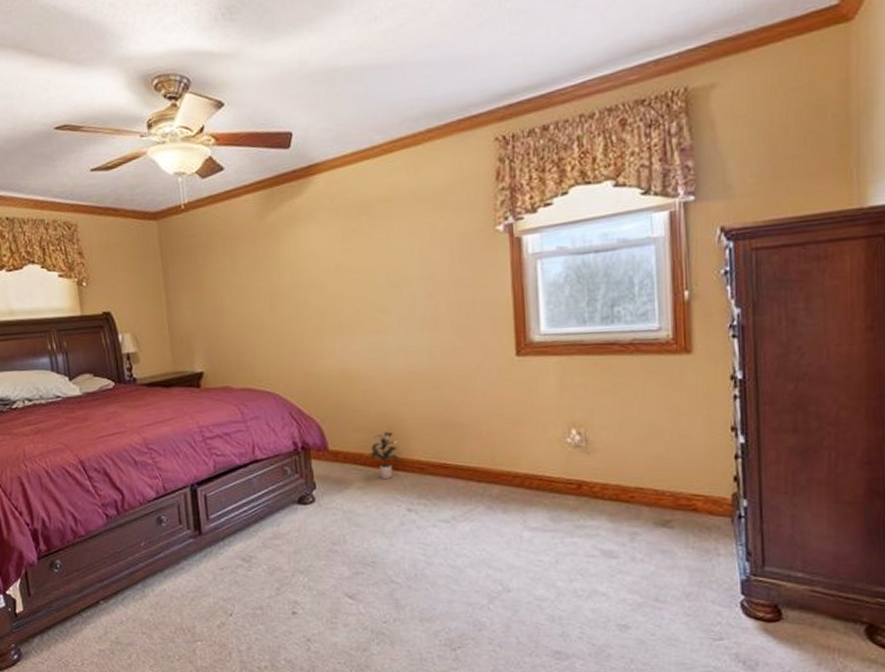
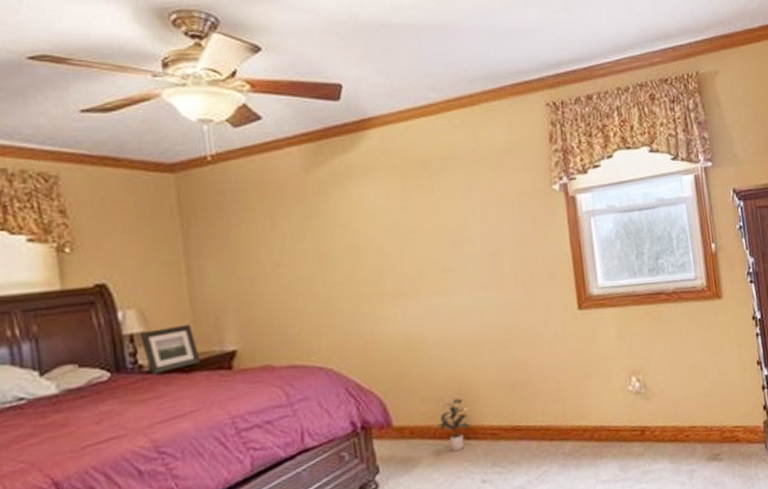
picture frame: none [133,347,177,387] -> present [139,323,201,375]

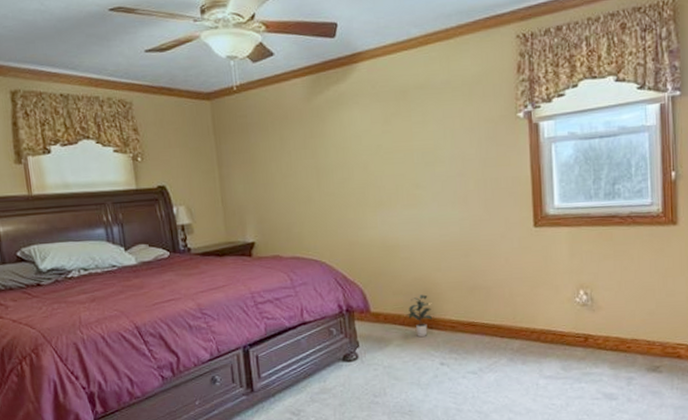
picture frame: present [139,323,201,375] -> none [188,219,230,256]

